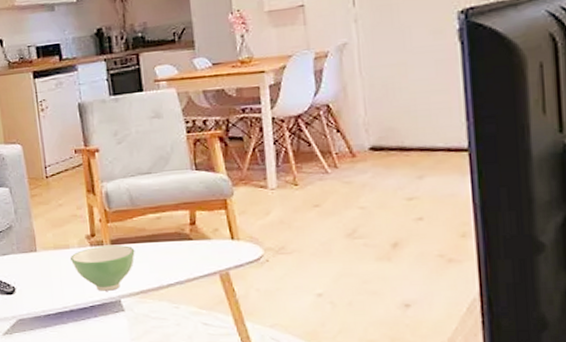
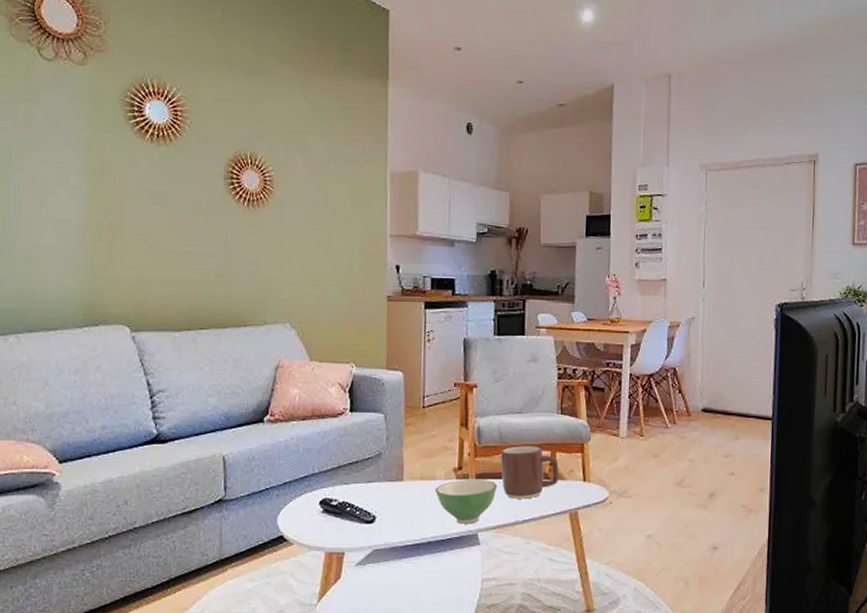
mug: none [133,206,203,263] -> present [500,446,560,499]

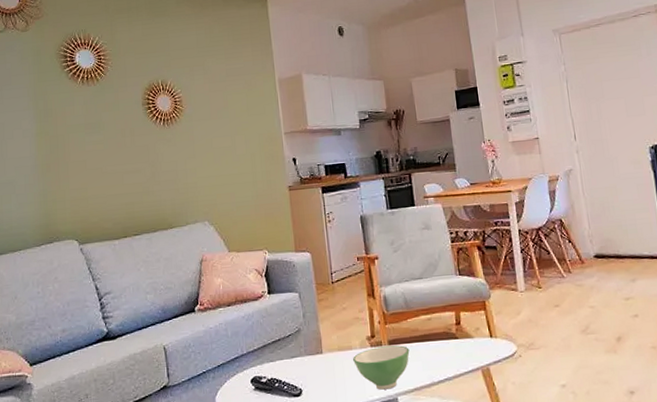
mug: present [500,446,560,499] -> none [407,308,467,361]

